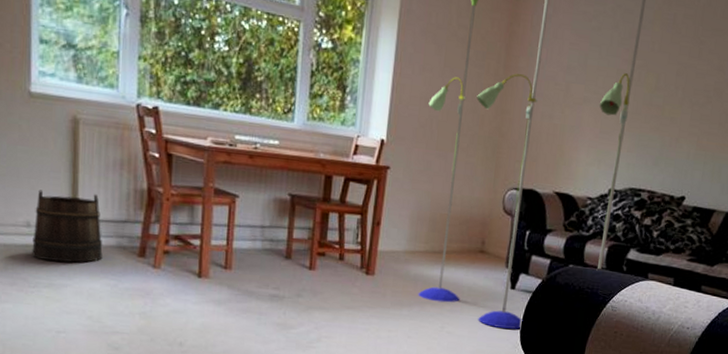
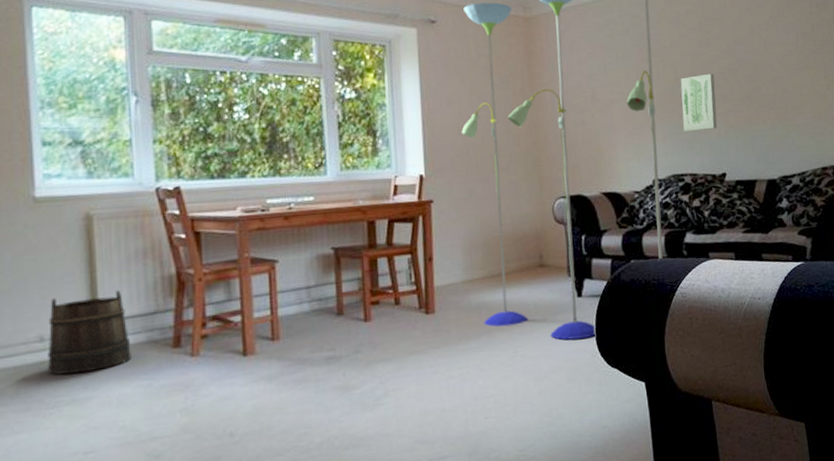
wall art: none [652,88,697,149] -> present [680,73,717,132]

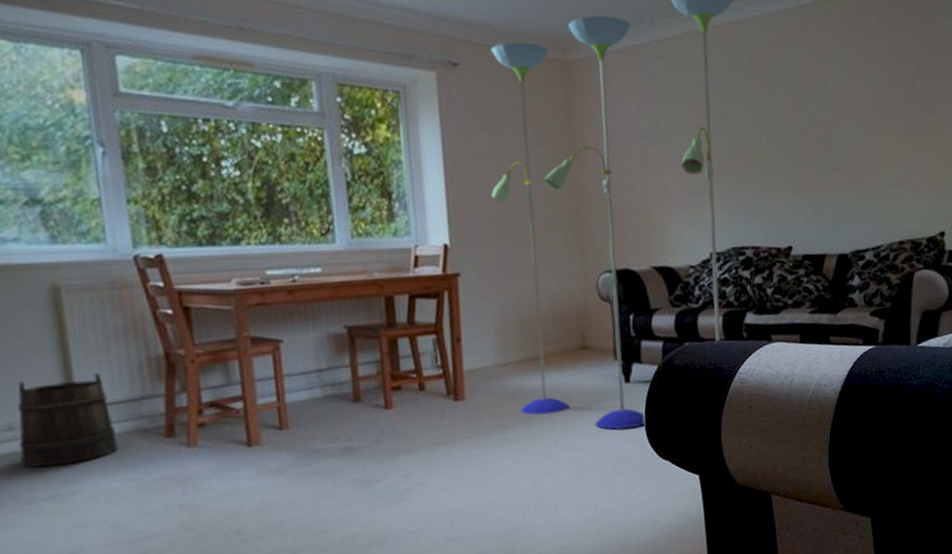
wall art: present [680,73,717,132] -> none [742,132,784,199]

